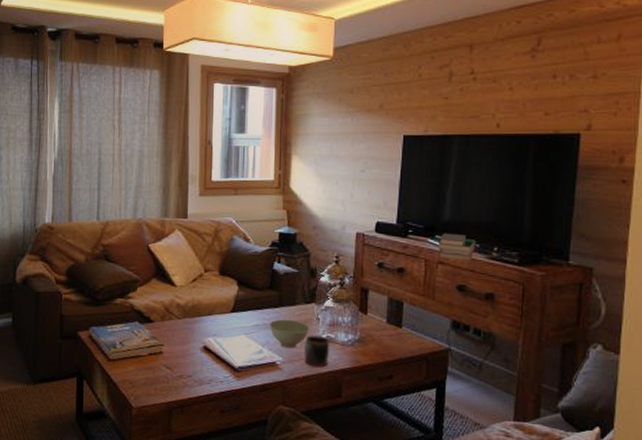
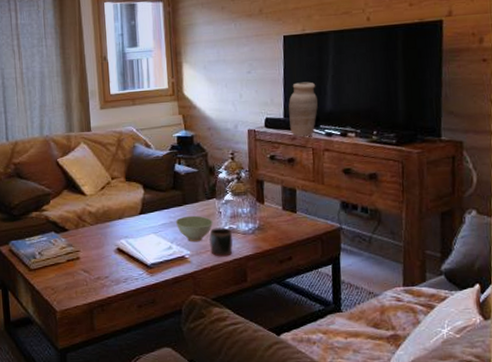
vase: none [403,187,435,247] -> present [288,82,318,138]
books: present [437,233,477,261] -> none [322,122,358,146]

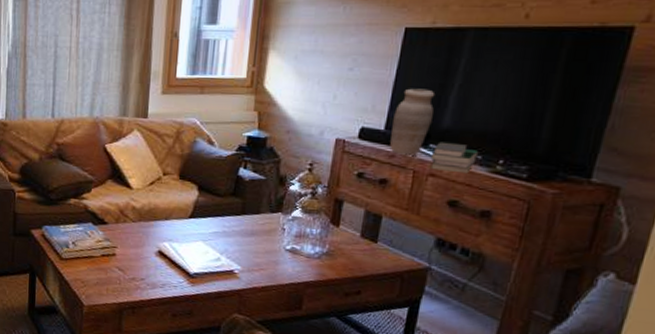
bowl: present [175,215,214,242] -> none [229,227,274,258]
mug: present [209,227,233,257] -> none [264,245,295,279]
books: none [322,122,358,146] -> present [430,142,479,174]

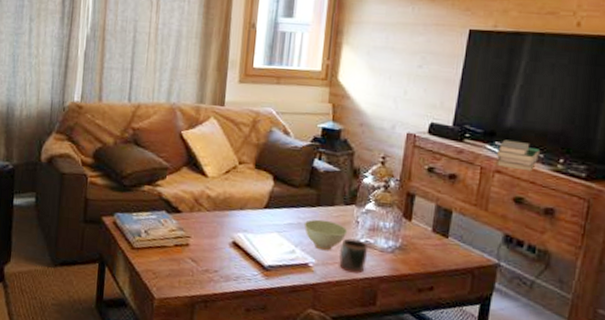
bowl: none [229,227,274,258] -> present [303,219,348,251]
mug: none [264,245,295,279] -> present [339,238,368,274]
vase: present [390,88,436,157] -> none [458,87,499,153]

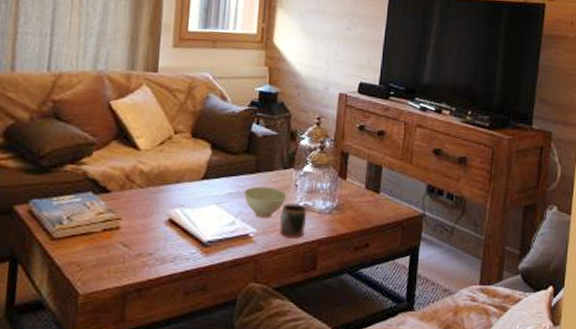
books: present [496,139,541,171] -> none [417,95,453,124]

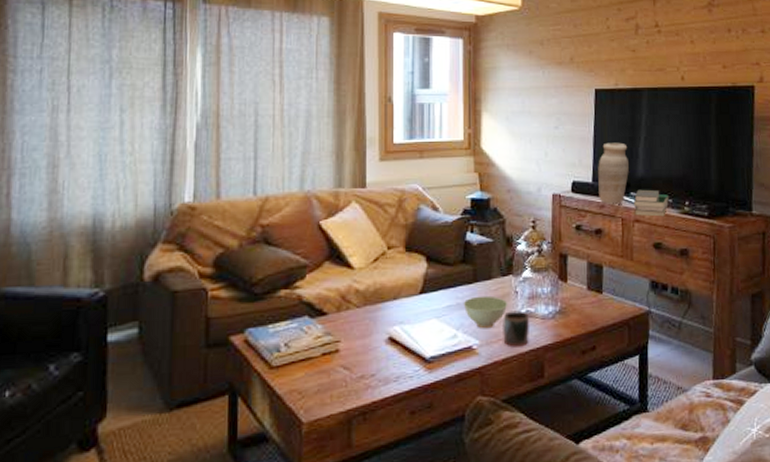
vase: none [384,47,417,109] -> present [598,142,629,206]
books: none [417,95,453,124] -> present [633,189,670,217]

